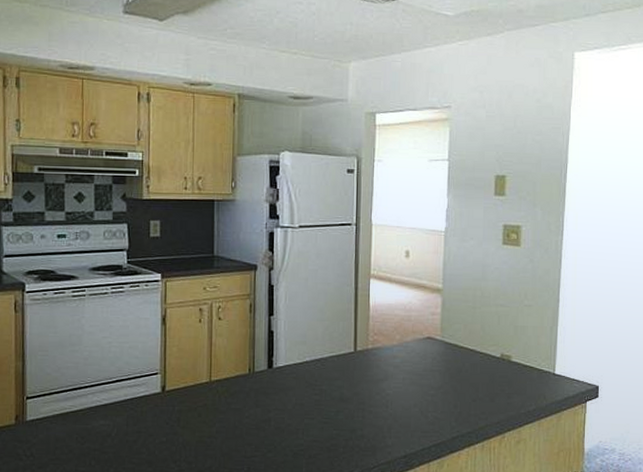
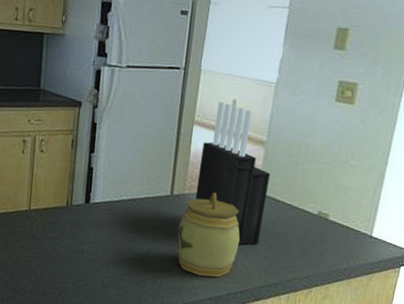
jar: none [365,345,428,434] -> present [176,192,240,277]
knife block: none [379,254,450,396] -> present [195,102,270,245]

